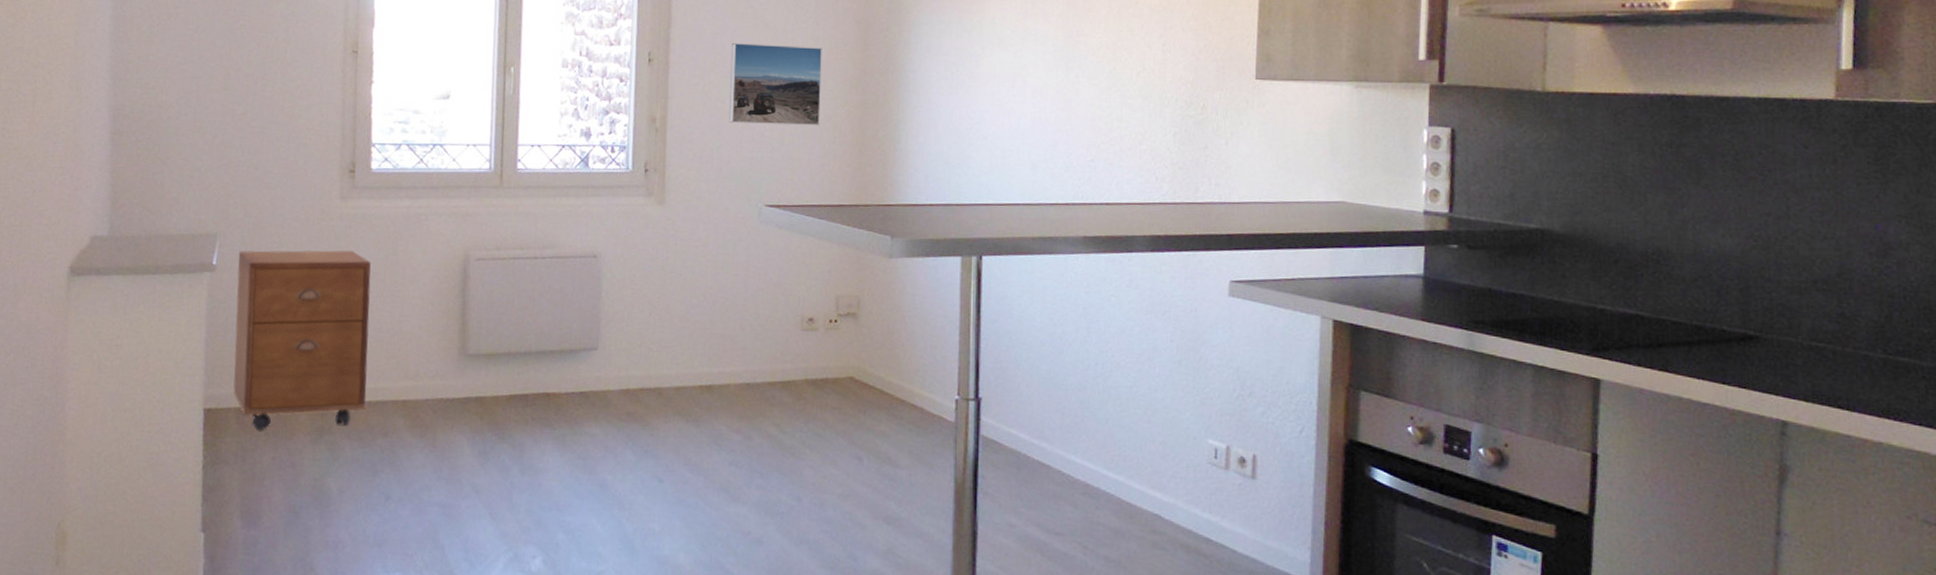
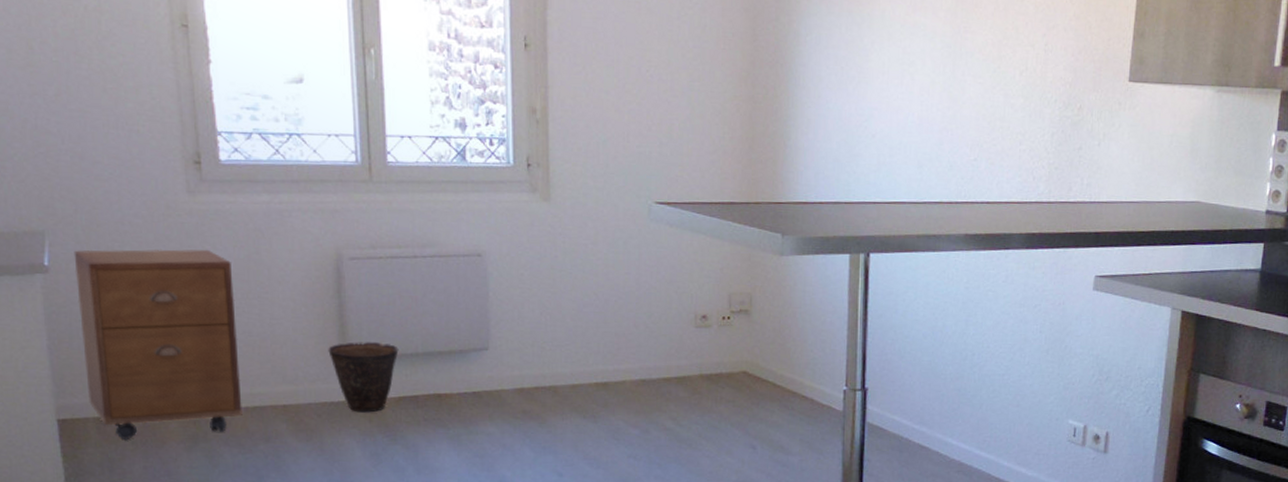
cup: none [449,339,514,410] -> present [328,342,399,413]
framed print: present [729,42,822,126] -> none [614,28,710,121]

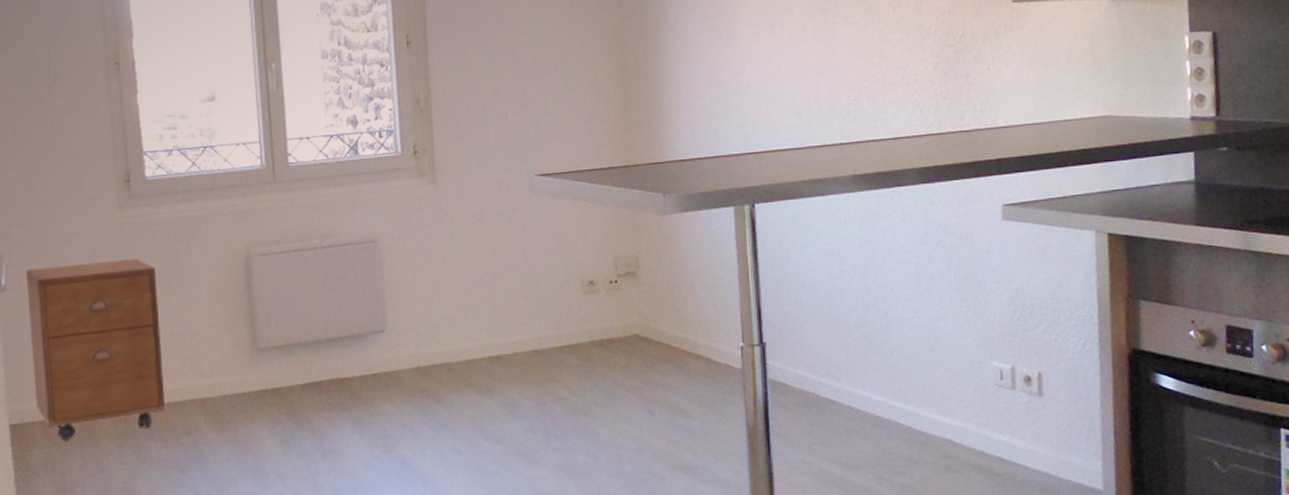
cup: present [328,342,399,413] -> none [240,332,303,401]

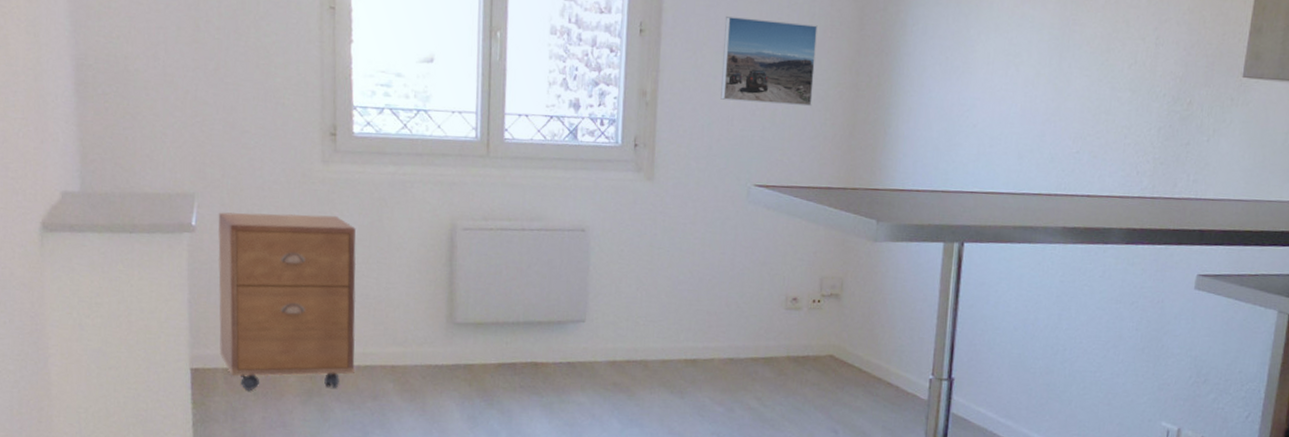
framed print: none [488,13,582,97] -> present [721,15,818,107]

